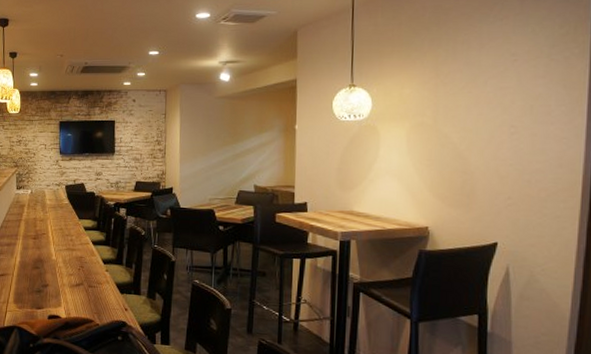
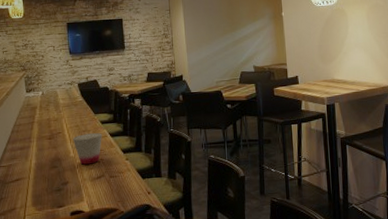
cup: none [55,238,84,270] -> present [72,133,102,165]

